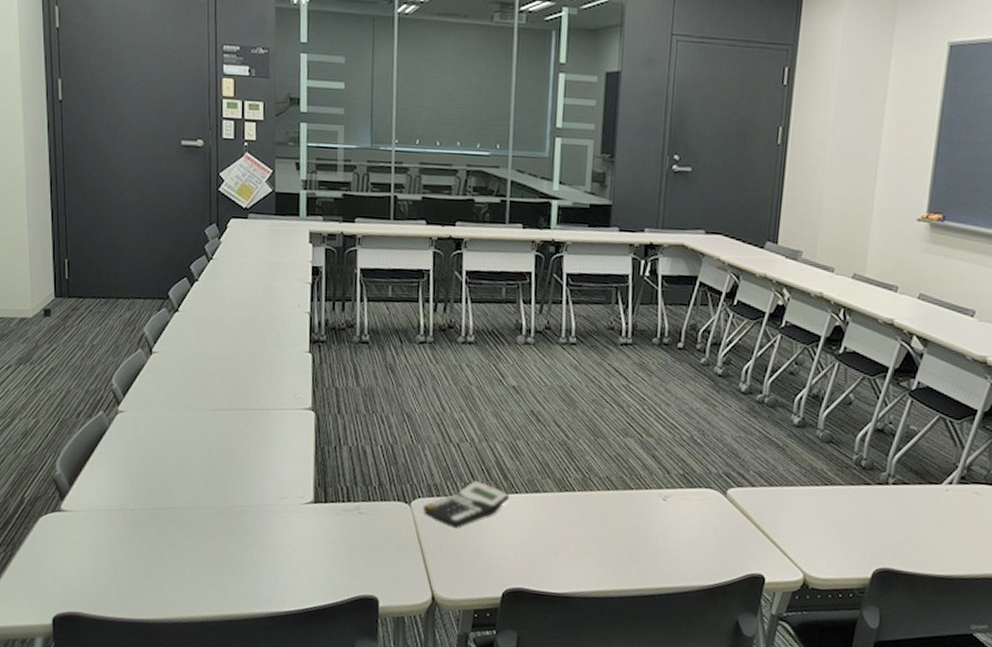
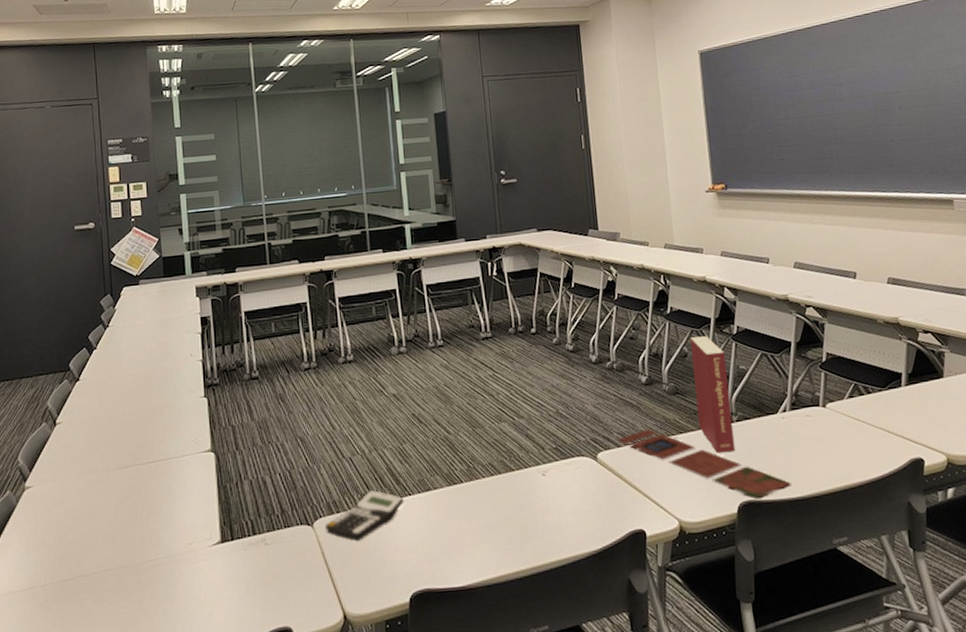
papers: none [751,473,939,569] -> present [615,428,791,500]
book: none [848,384,897,516] -> present [689,336,736,453]

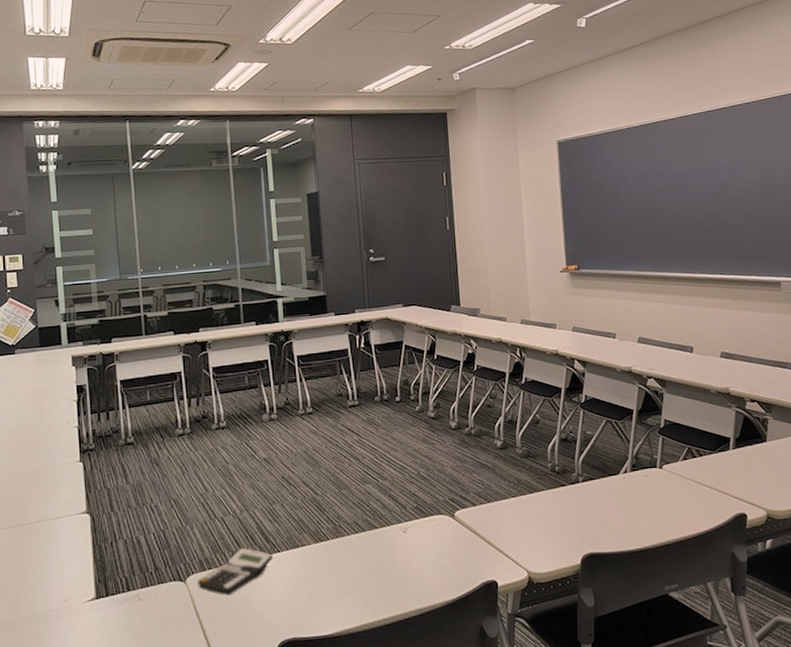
papers: present [615,428,791,500] -> none [472,489,629,552]
book: present [689,336,736,453] -> none [542,404,581,511]

